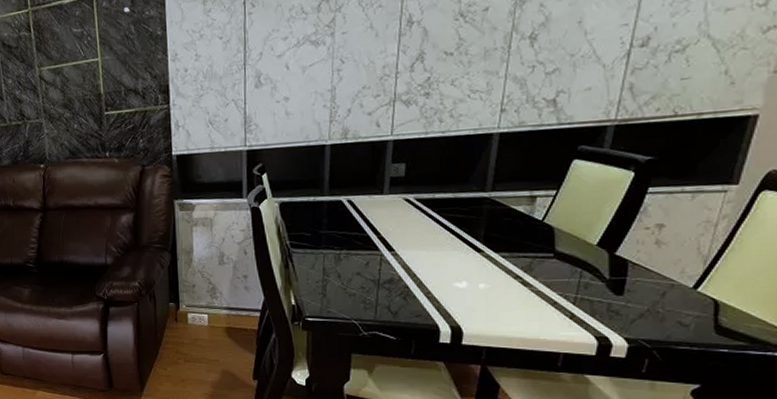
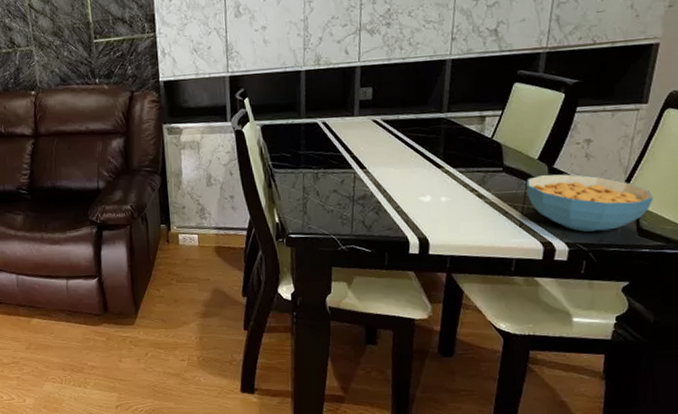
cereal bowl: none [582,262,737,327] -> present [526,174,653,232]

